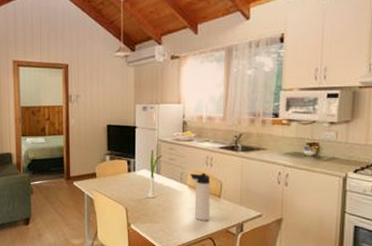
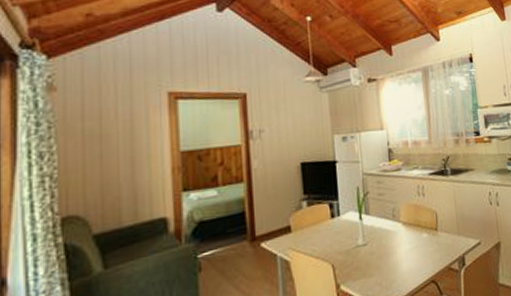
thermos bottle: present [190,172,211,221] -> none [402,204,430,263]

